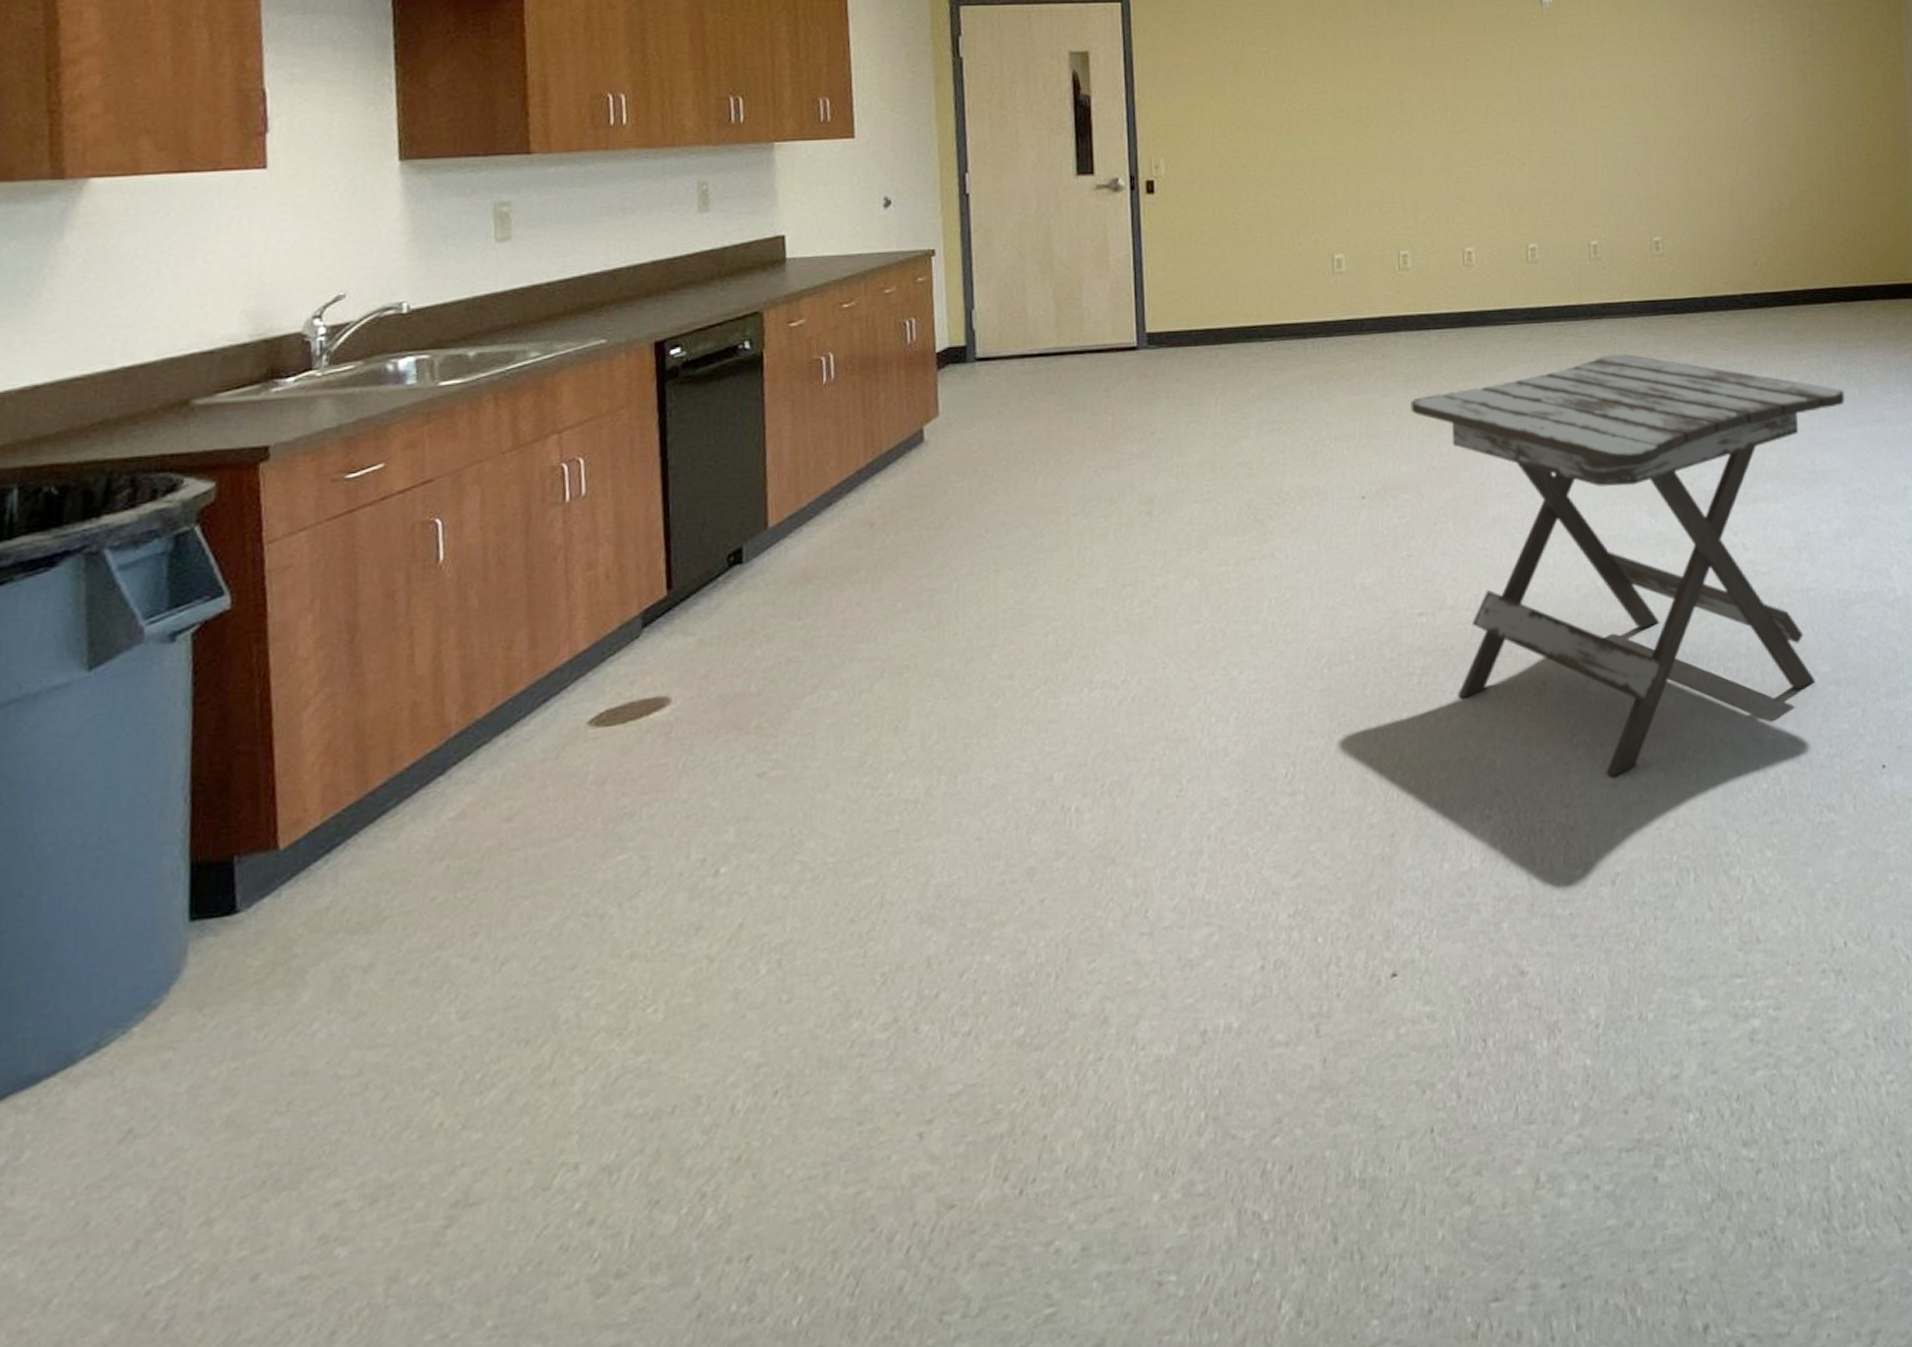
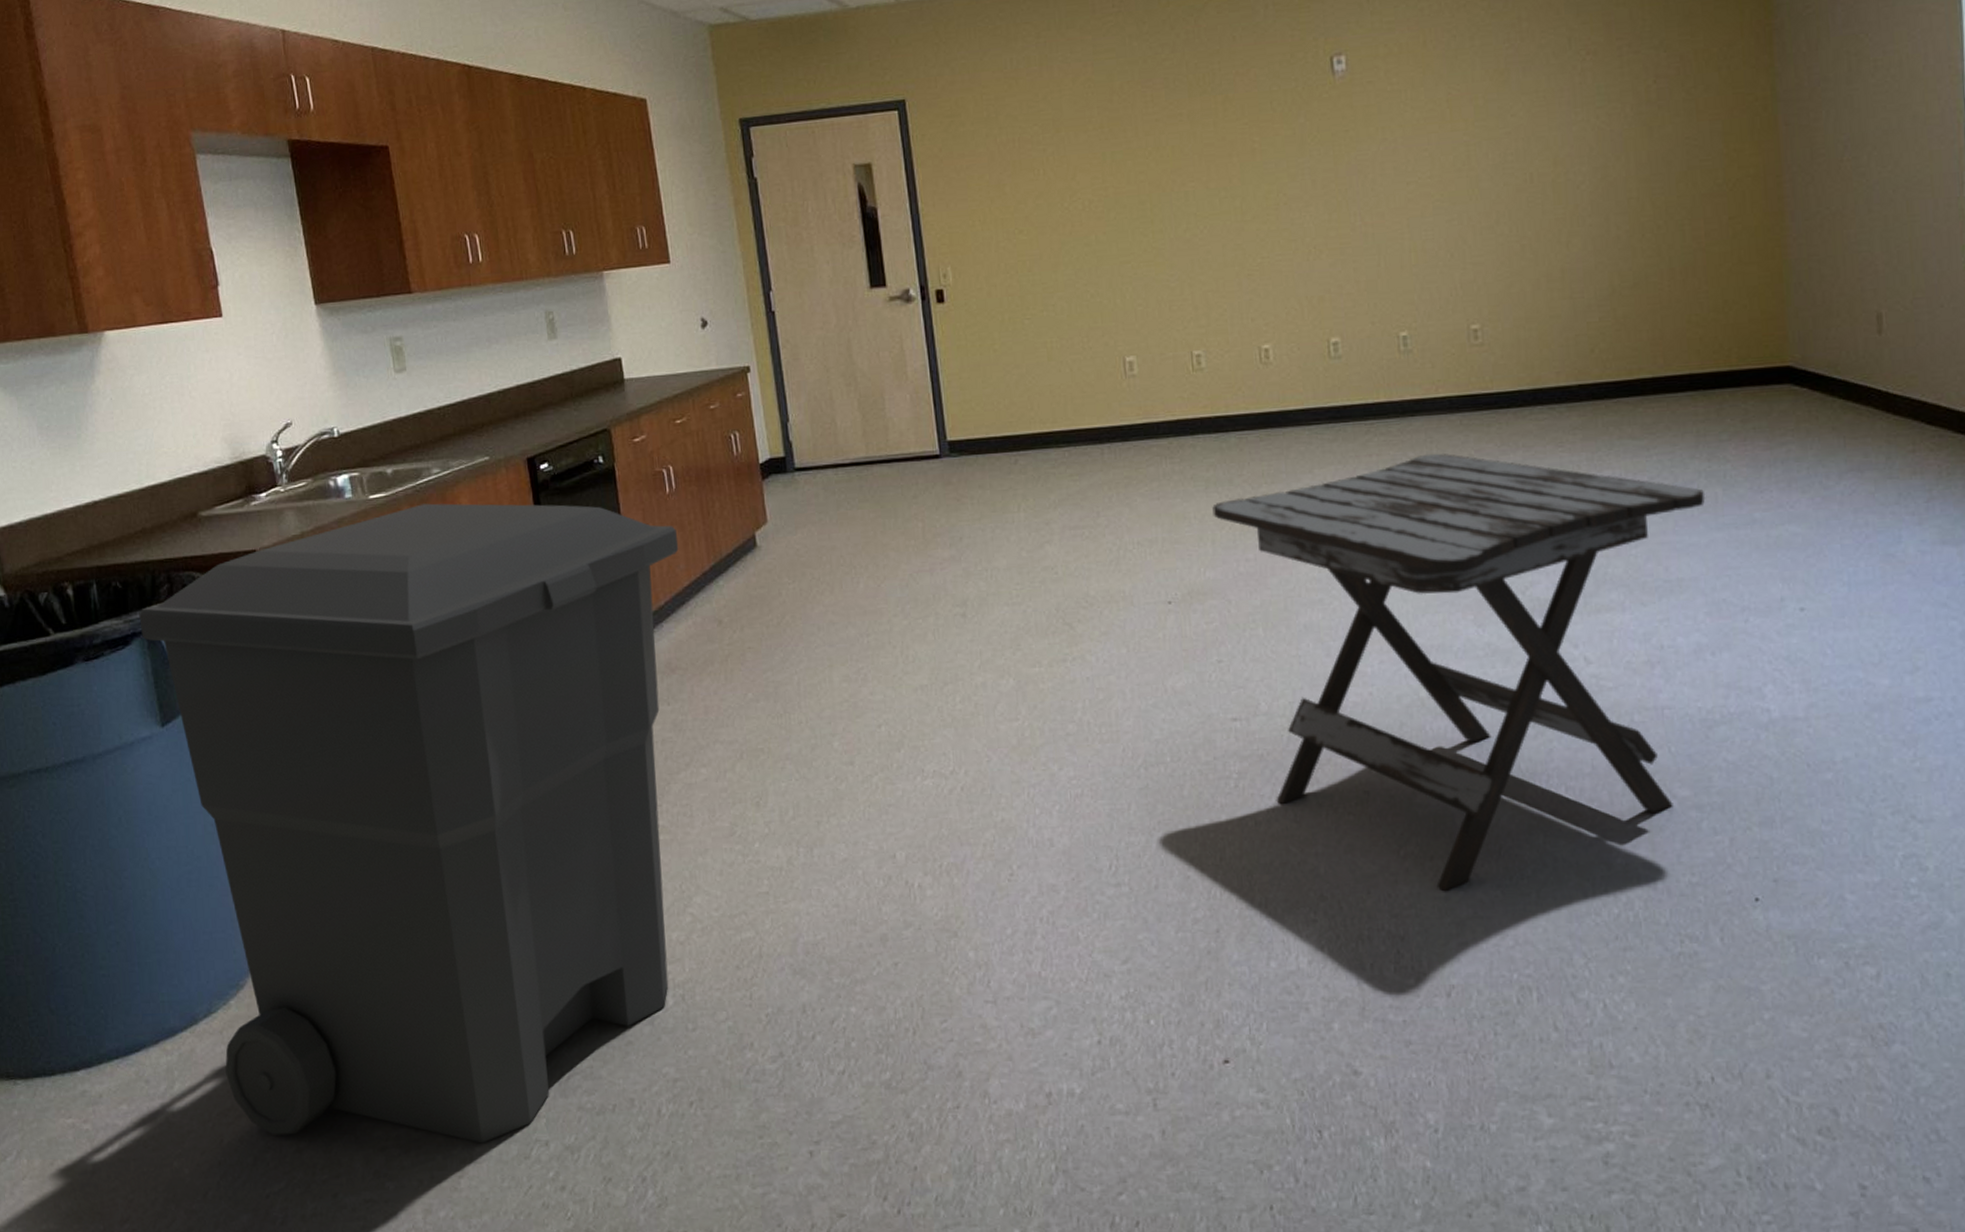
recycling bin: none [77,391,832,1207] -> present [139,503,679,1143]

